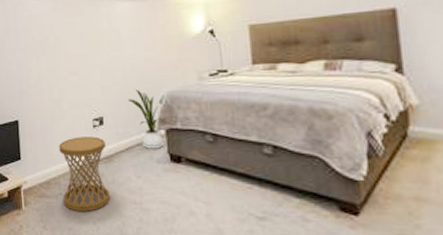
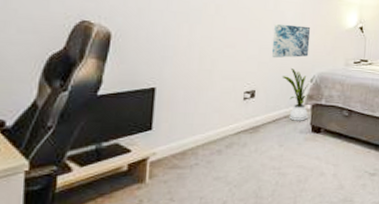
side table: present [58,136,111,212] -> none [199,108,254,180]
wall art: none [110,40,153,81] -> present [271,23,311,59]

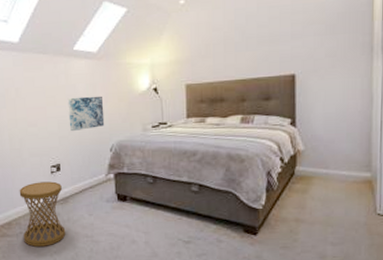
side table: none [199,108,254,180] -> present [19,181,66,247]
house plant: present [282,68,312,121] -> none [82,140,112,191]

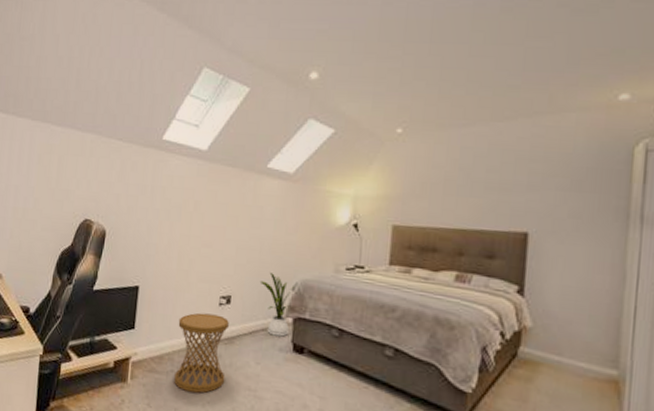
wall art: present [67,96,105,132] -> none [249,220,293,261]
house plant: none [82,140,112,191] -> present [259,273,294,337]

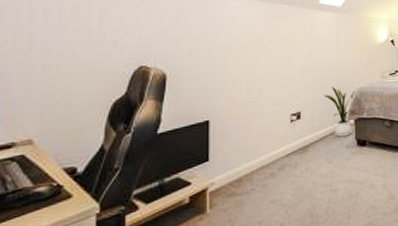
side table: present [174,313,229,393] -> none [254,130,303,204]

